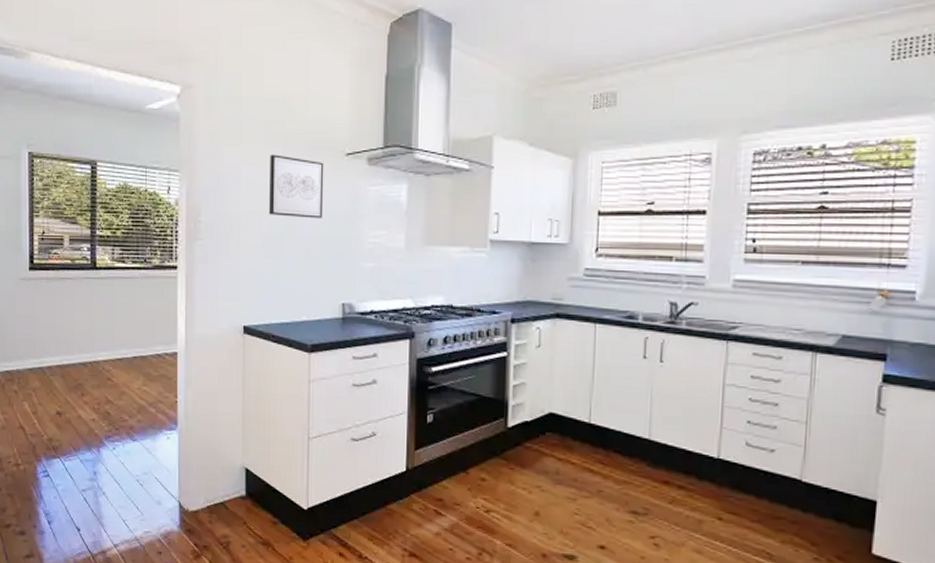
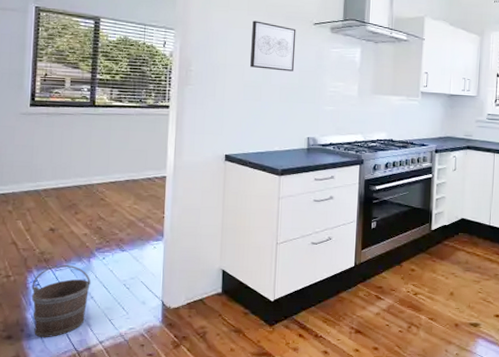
bucket: none [41,454,102,537] -> present [31,264,91,338]

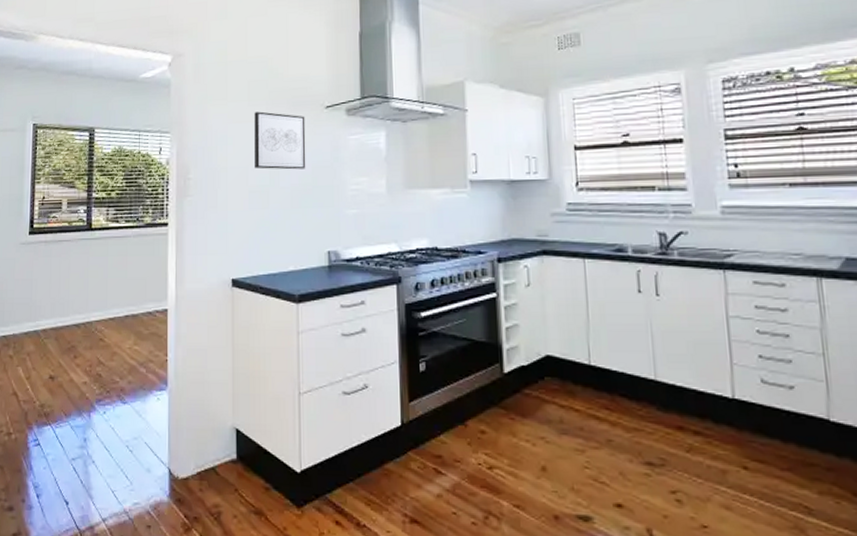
bucket: present [31,264,91,338] -> none [32,420,92,512]

